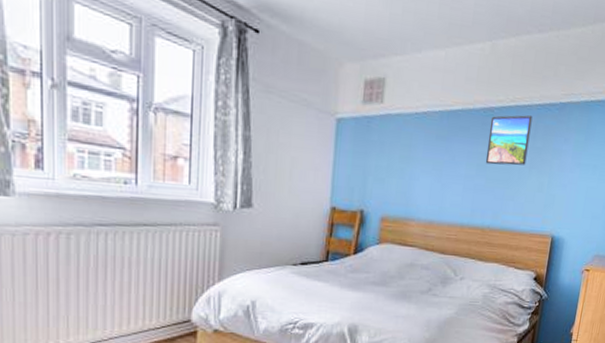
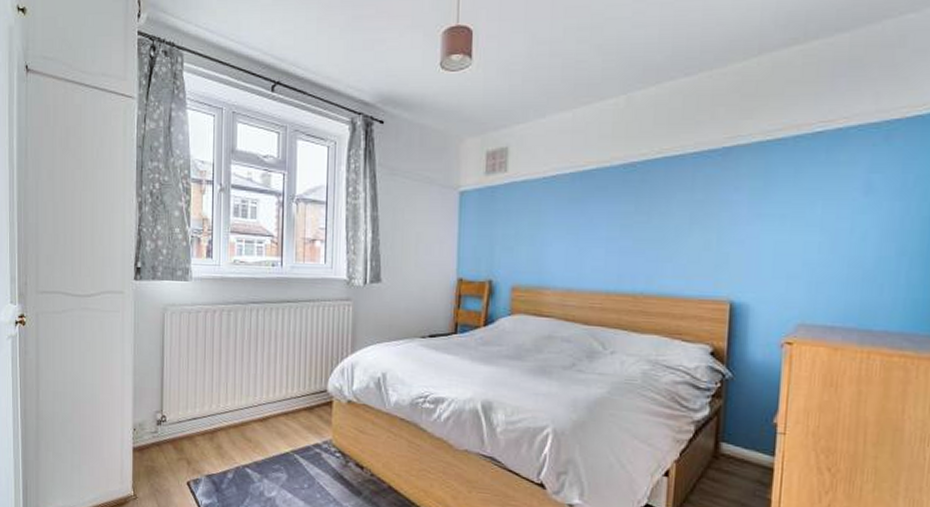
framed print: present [485,115,533,166] -> none [630,166,687,224]

